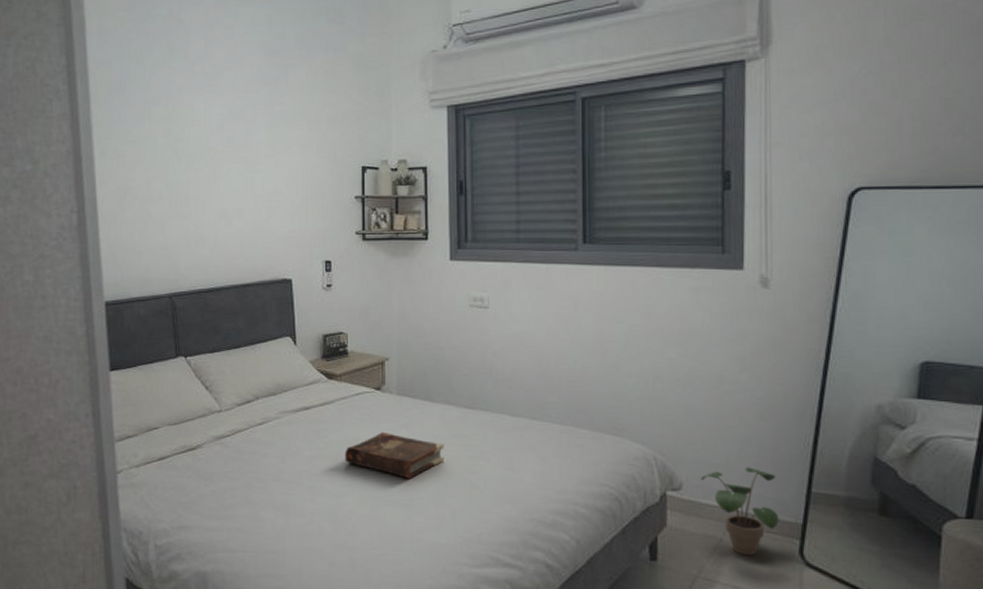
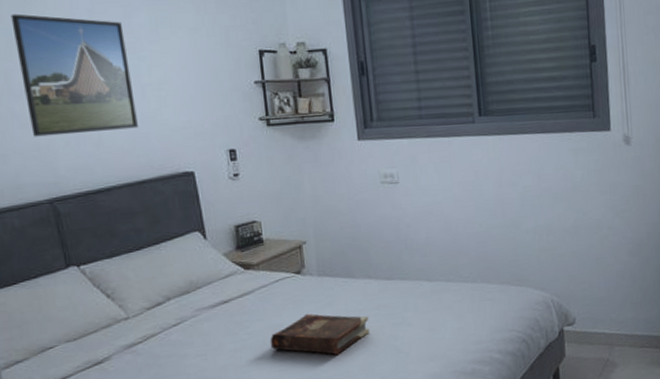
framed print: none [158,129,248,238] -> present [10,13,138,137]
potted plant: present [701,467,779,556] -> none [589,296,649,370]

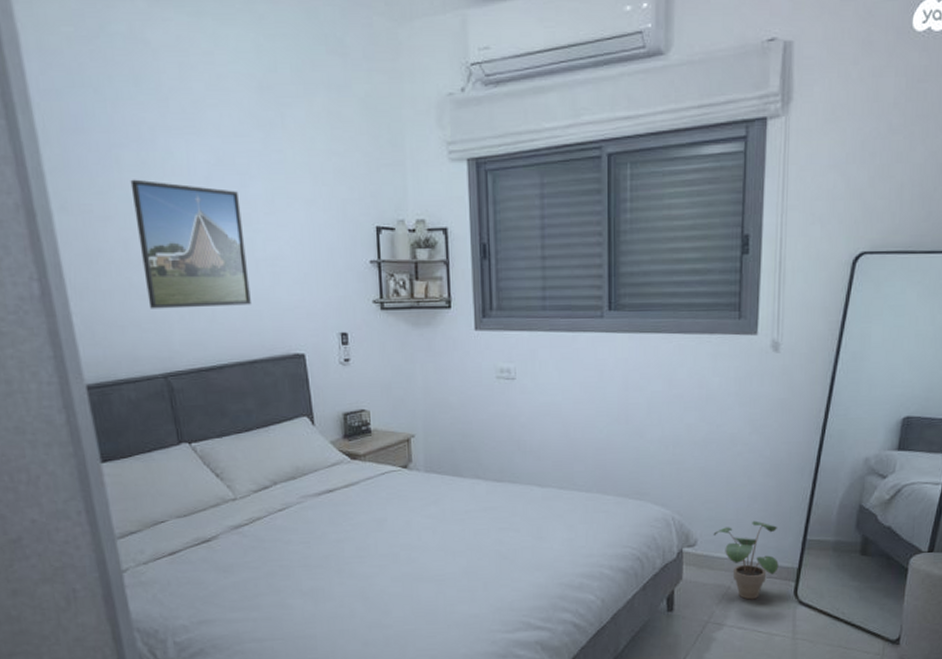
book: present [270,313,370,355] -> none [373,509,475,555]
potted plant: none [589,296,649,370] -> present [713,520,779,600]

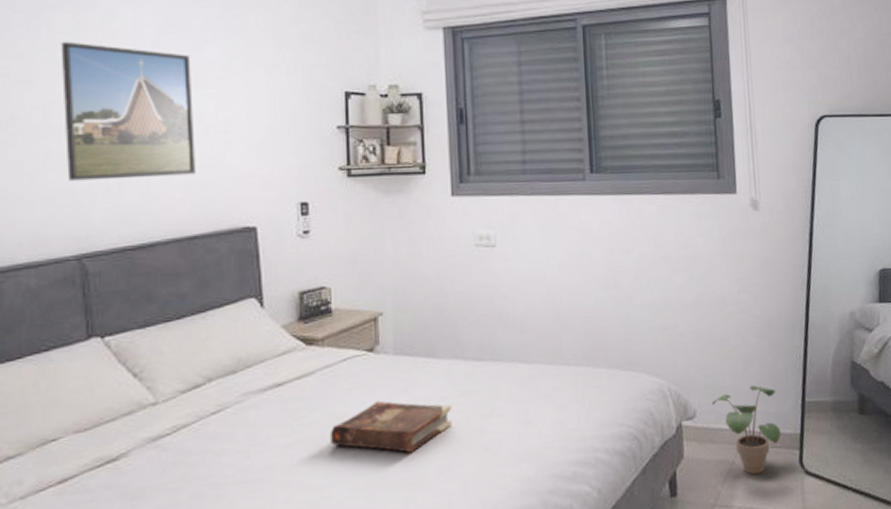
book: none [373,509,475,555] -> present [329,400,452,454]

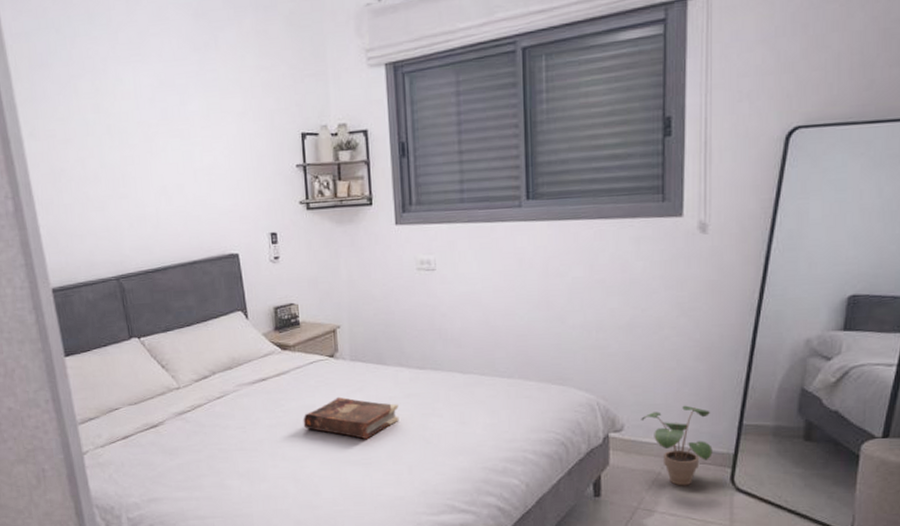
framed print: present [60,41,195,181] -> none [86,105,191,219]

